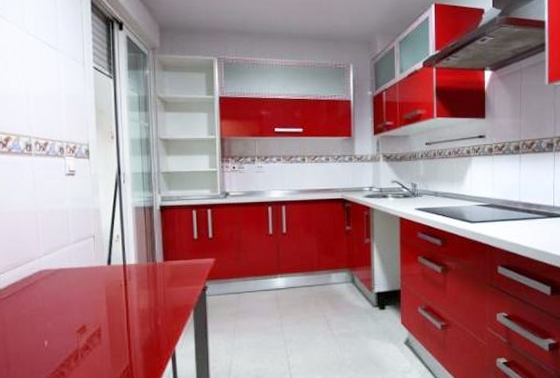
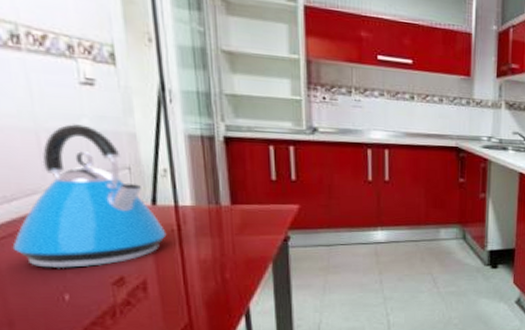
kettle: none [14,204,117,320] -> present [12,122,167,269]

